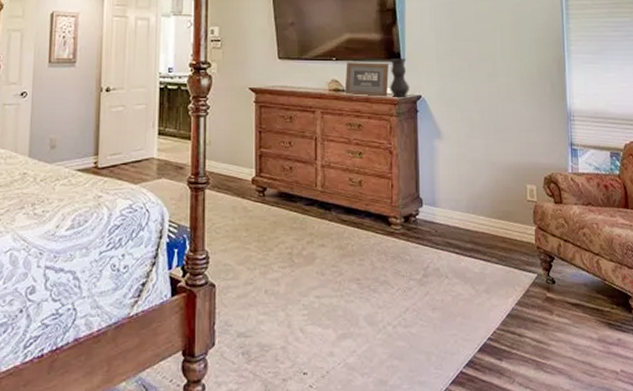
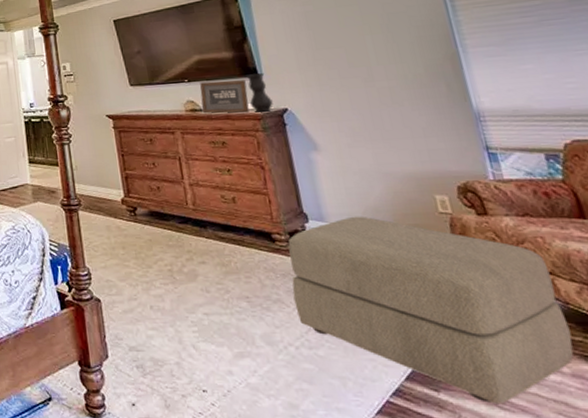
ottoman: none [399,202,603,369] -> present [288,216,574,404]

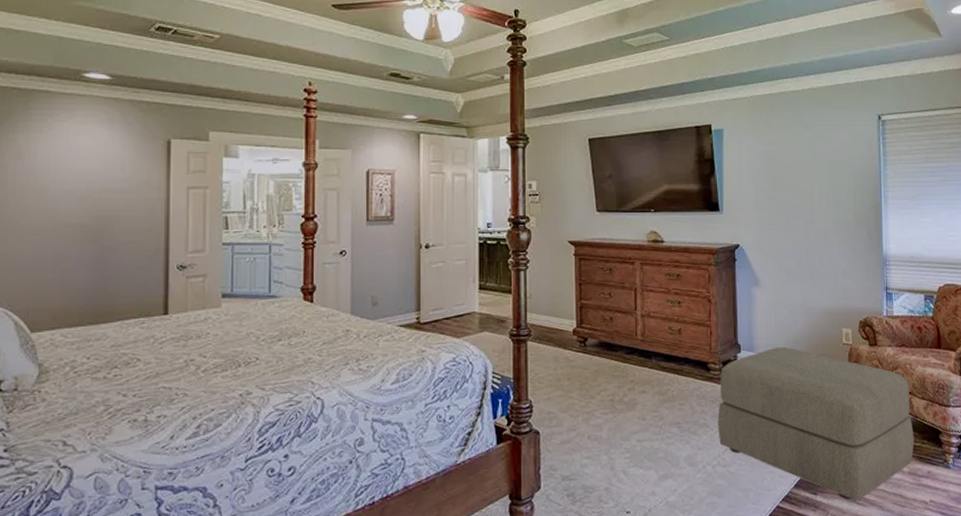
picture frame: present [200,80,250,114] -> none [663,213,707,247]
vase: present [245,73,273,112] -> none [708,208,728,247]

